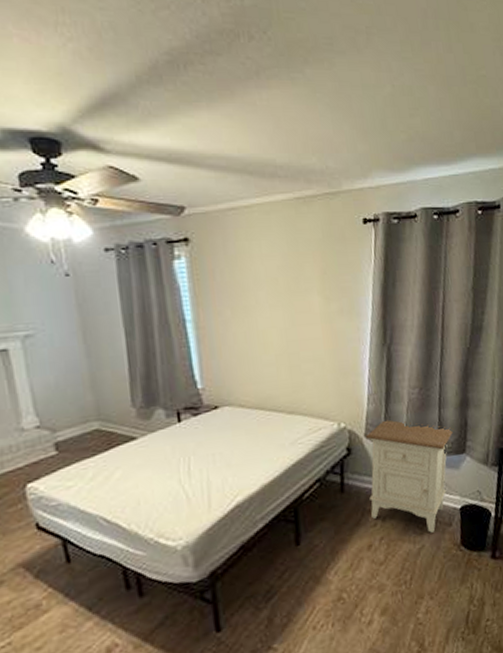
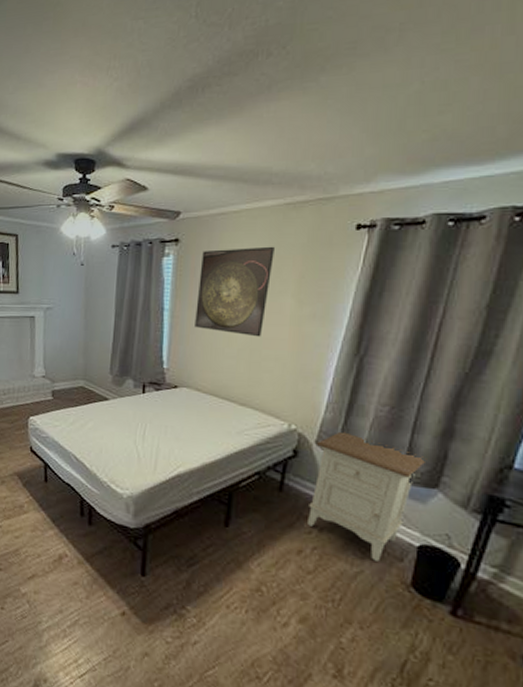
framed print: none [218,242,297,340] -> present [195,246,275,337]

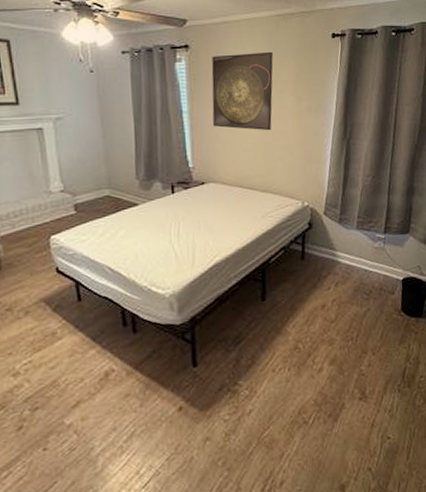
nightstand: present [308,431,427,562] -> none [324,201,400,299]

